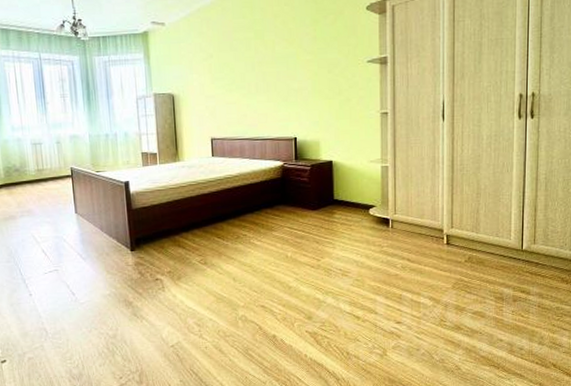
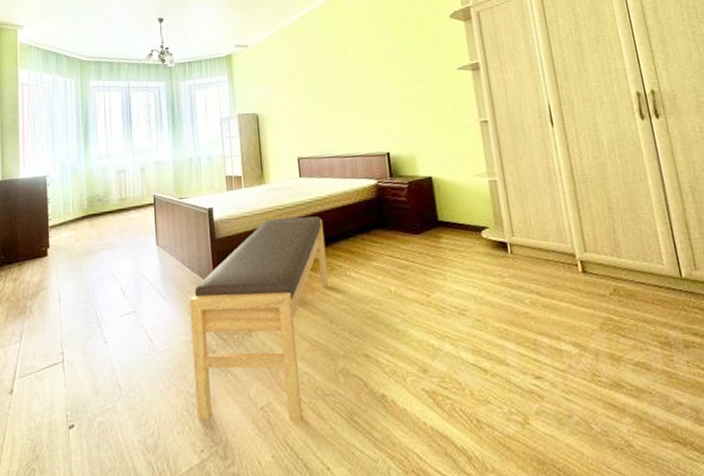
bench: none [108,191,235,355] -> present [189,216,329,421]

